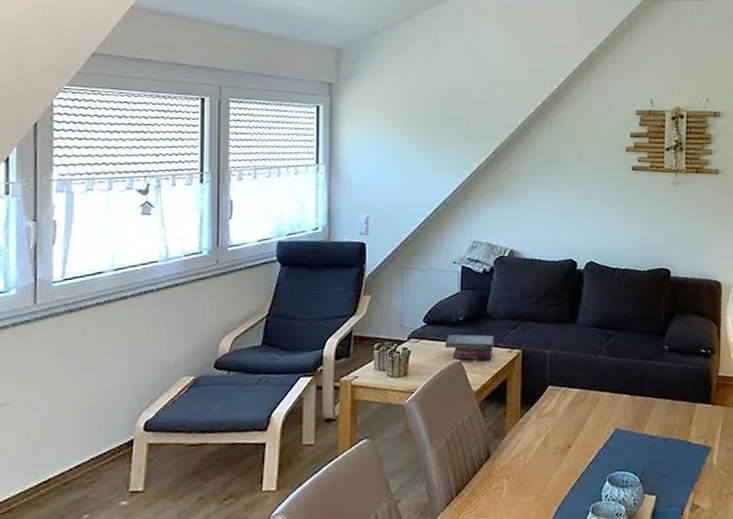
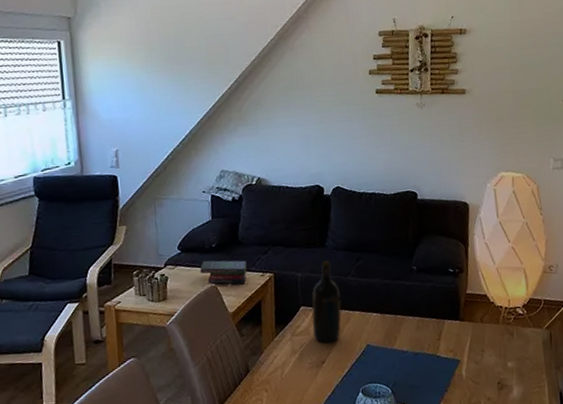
wine bottle: none [559,337,591,427] -> present [312,260,341,343]

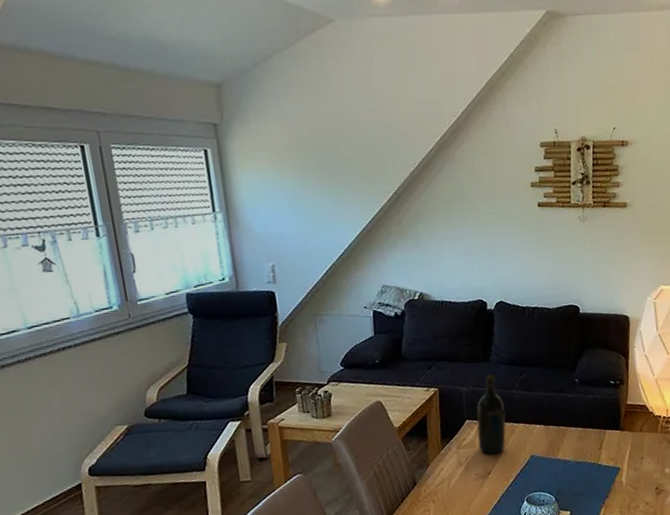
books: present [200,260,247,285] -> none [364,376,412,400]

